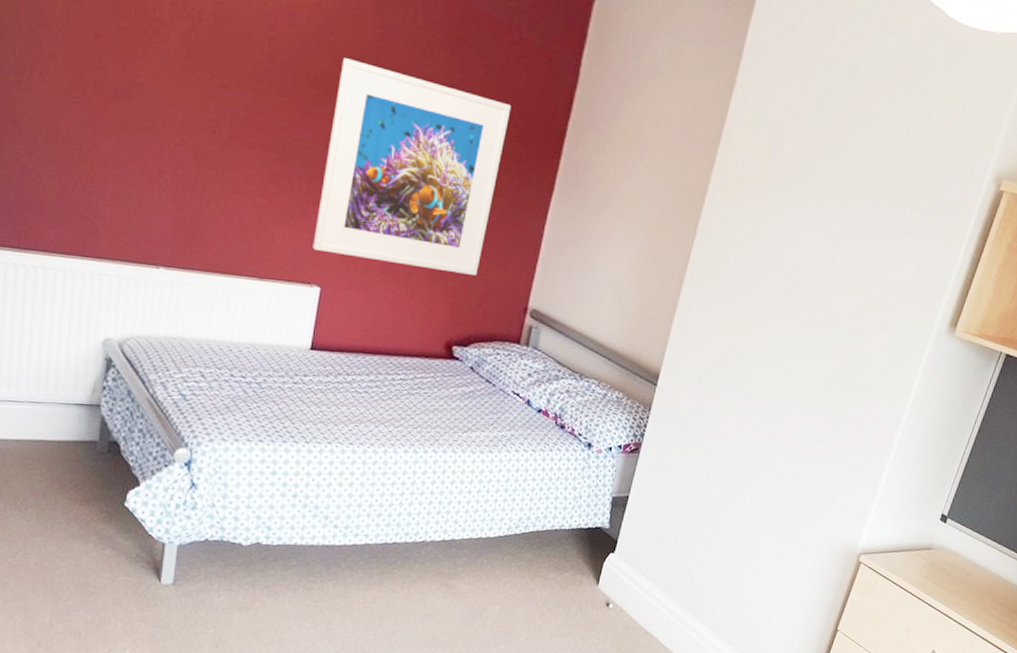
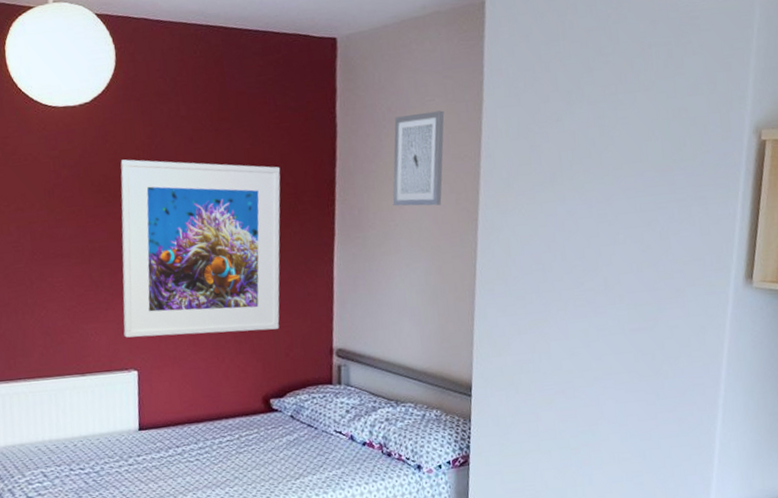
wall art: none [620,80,693,184] -> present [392,110,445,206]

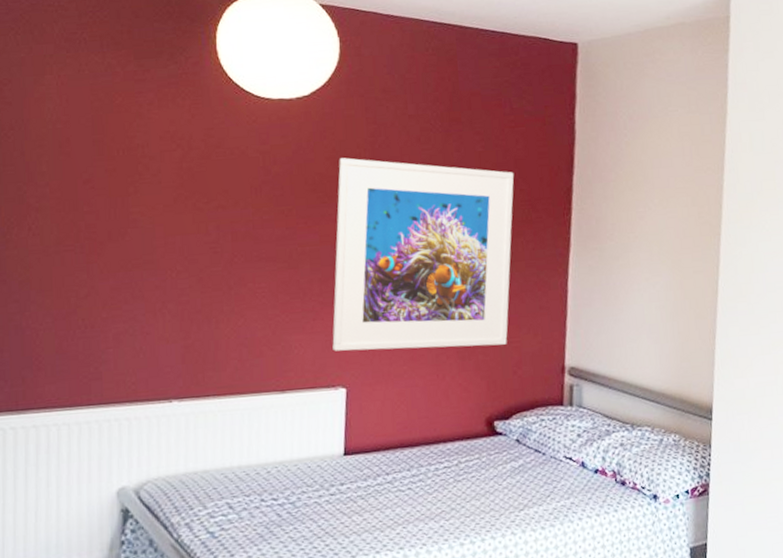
wall art: present [392,110,445,206] -> none [632,121,688,219]

